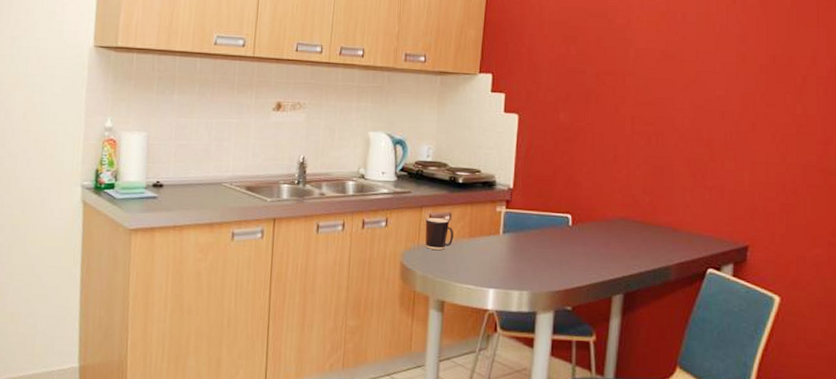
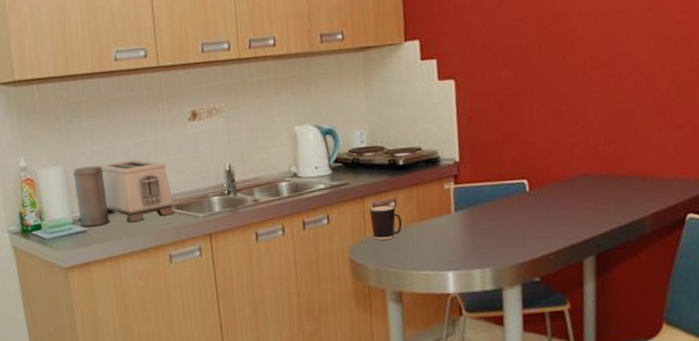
canister: none [152,136,185,195] -> present [73,165,110,227]
toaster: none [180,136,245,197] -> present [98,159,176,223]

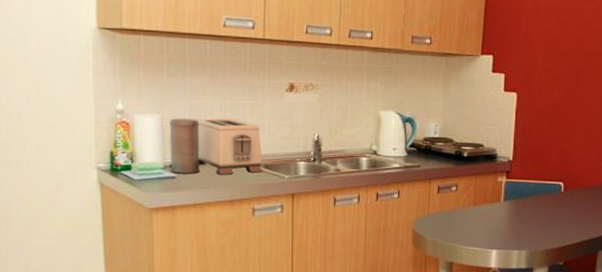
mug: present [369,205,403,240] -> none [434,188,461,217]

